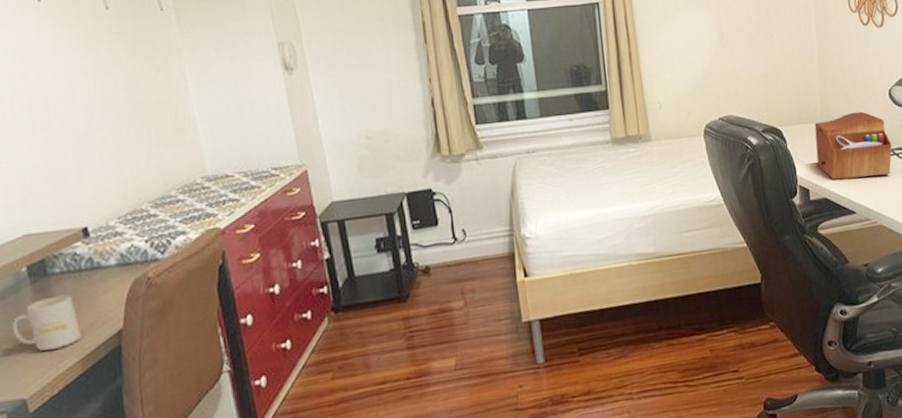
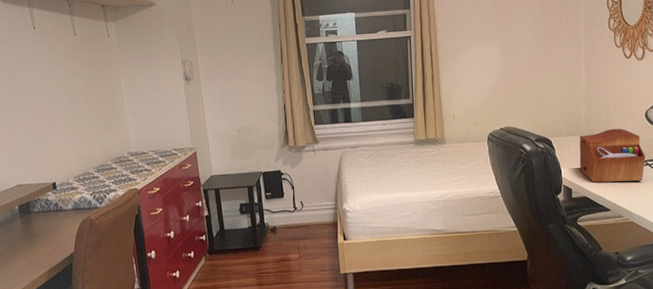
mug: present [12,294,81,351] -> none [8,227,48,264]

